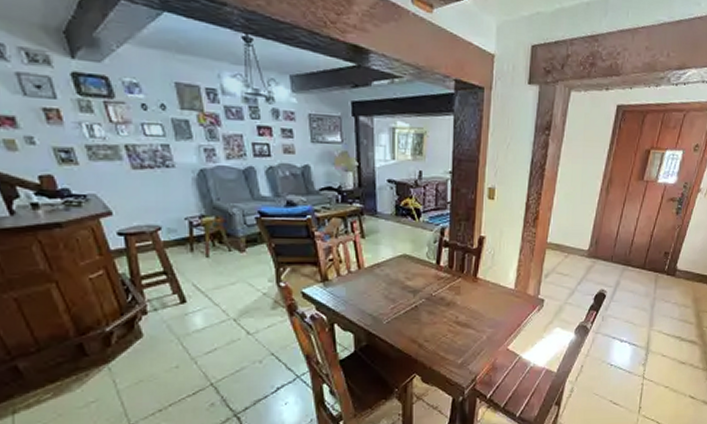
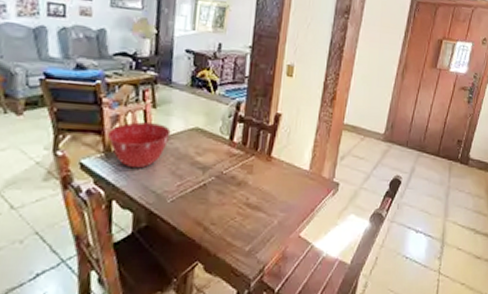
mixing bowl: none [324,252,381,295] -> present [108,122,171,169]

